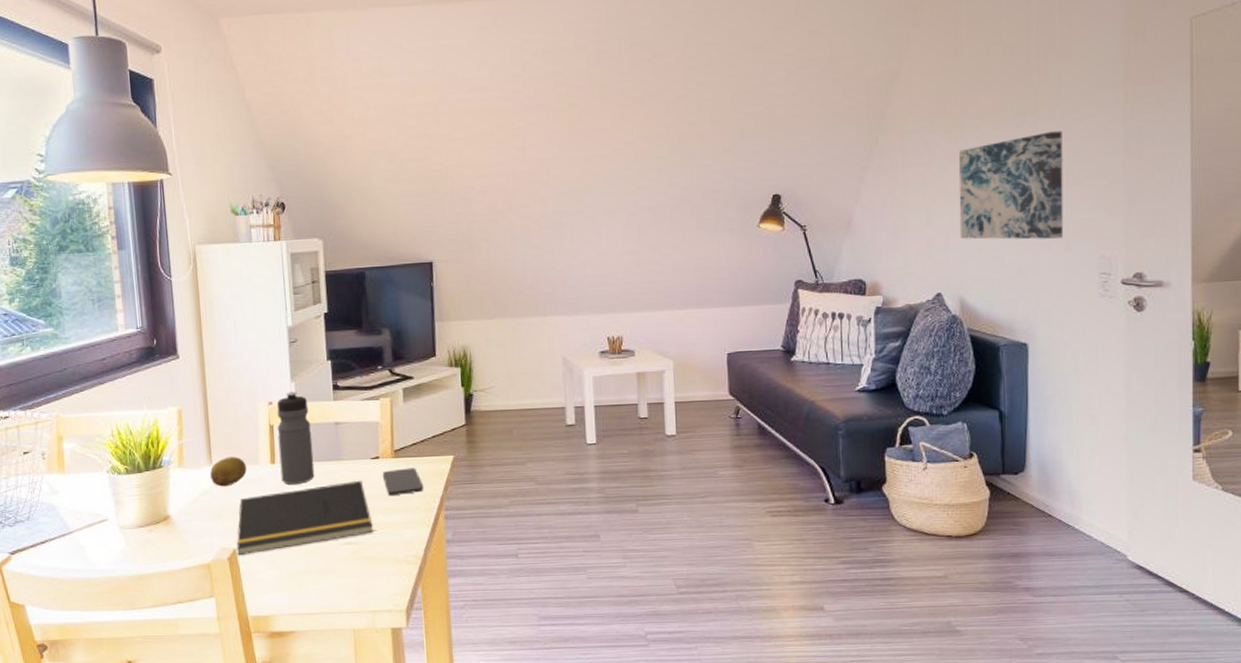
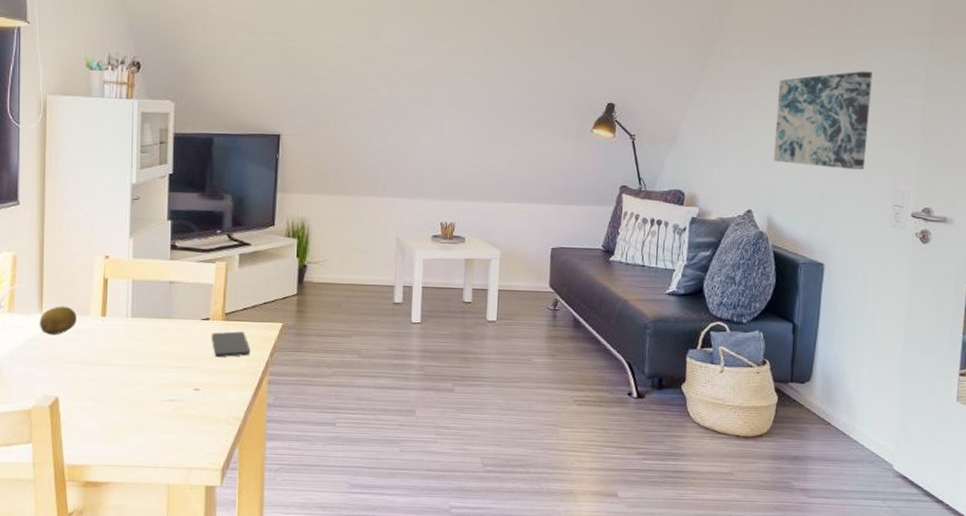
notepad: present [236,480,373,556] -> none [59,339,197,404]
water bottle: present [276,391,315,484] -> none [110,247,145,338]

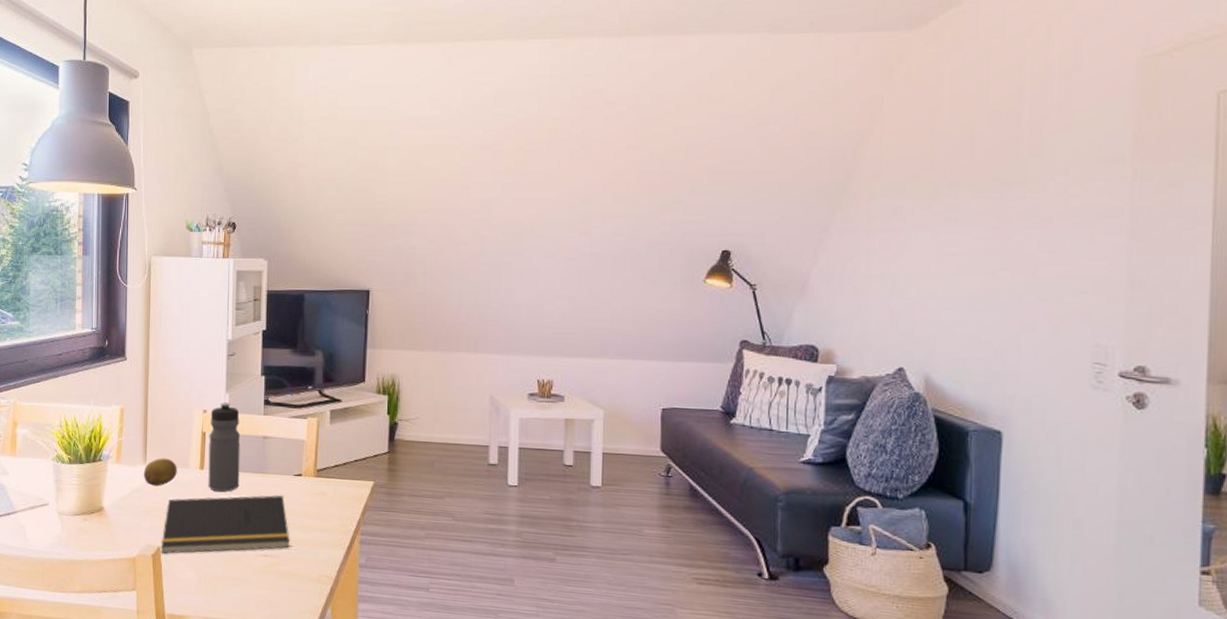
notepad: none [59,339,197,404] -> present [161,494,290,554]
water bottle: none [110,247,145,338] -> present [208,402,241,492]
smartphone: present [211,331,251,358] -> none [303,488,342,515]
wall art: present [773,71,873,170] -> none [928,205,1055,321]

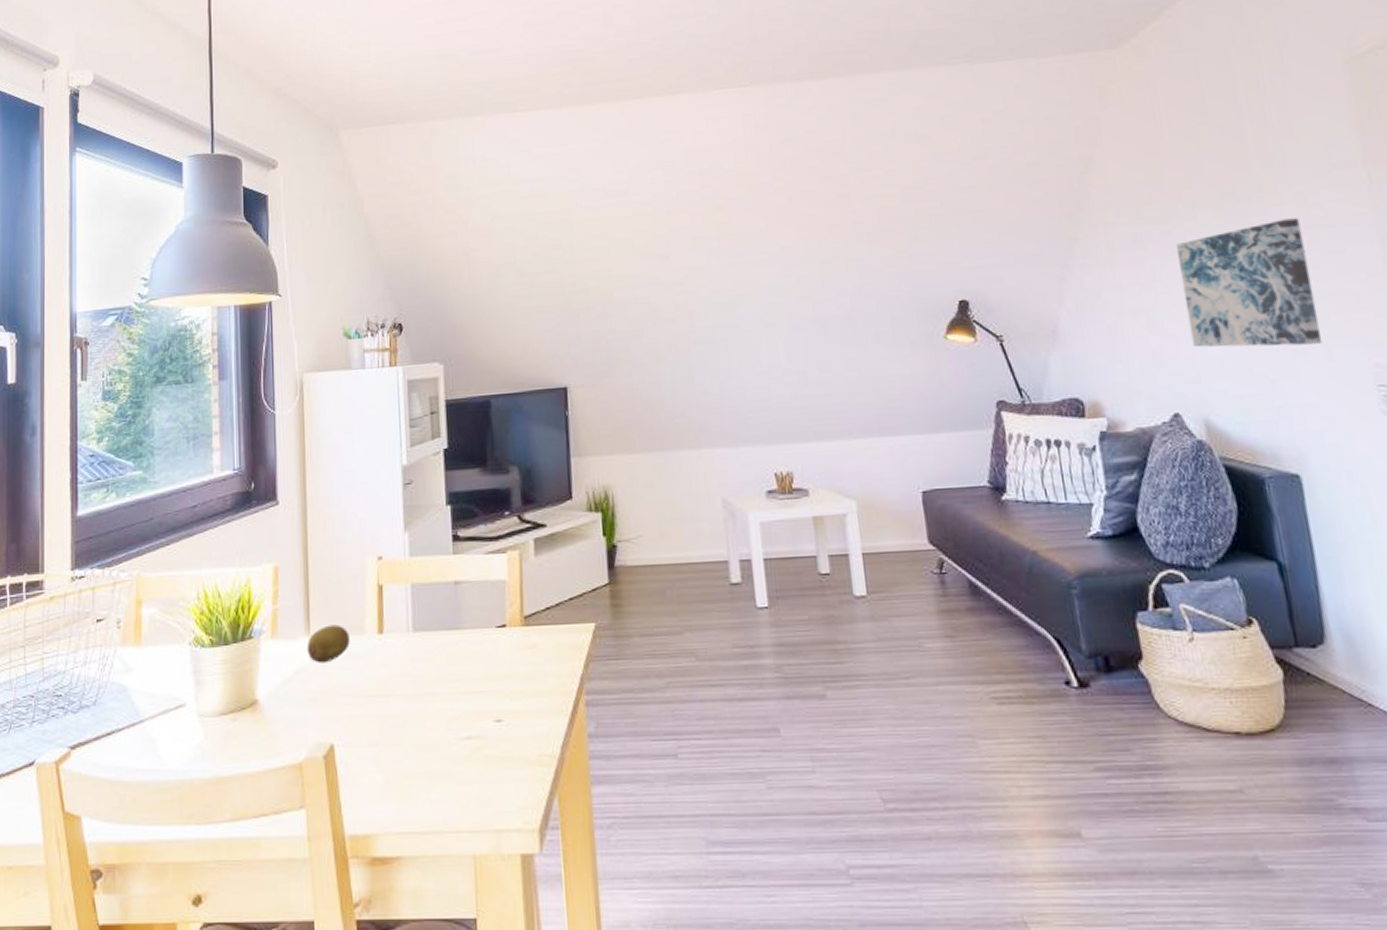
notepad: present [161,494,290,554] -> none [334,654,499,753]
water bottle: present [208,402,241,492] -> none [387,543,430,660]
wall art: none [928,205,1055,321] -> present [1176,218,1323,348]

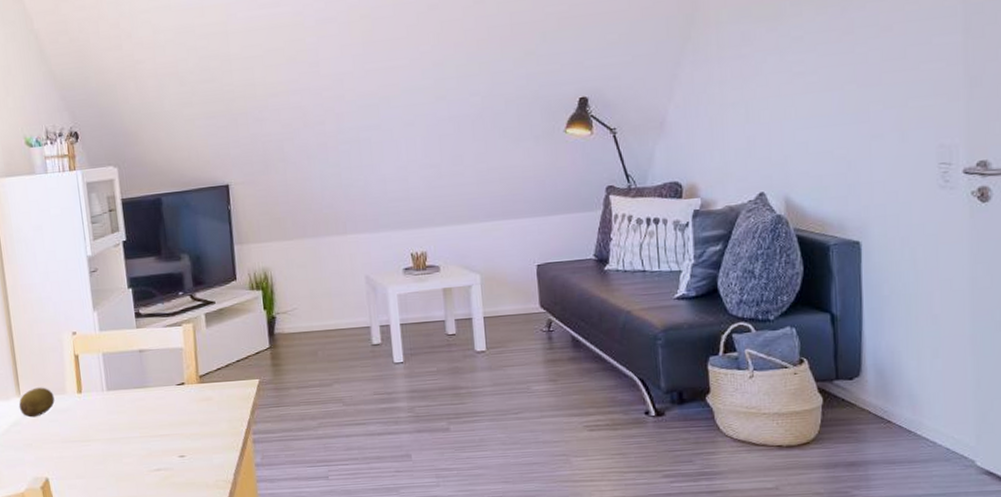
wall art: present [1176,218,1323,348] -> none [779,12,898,134]

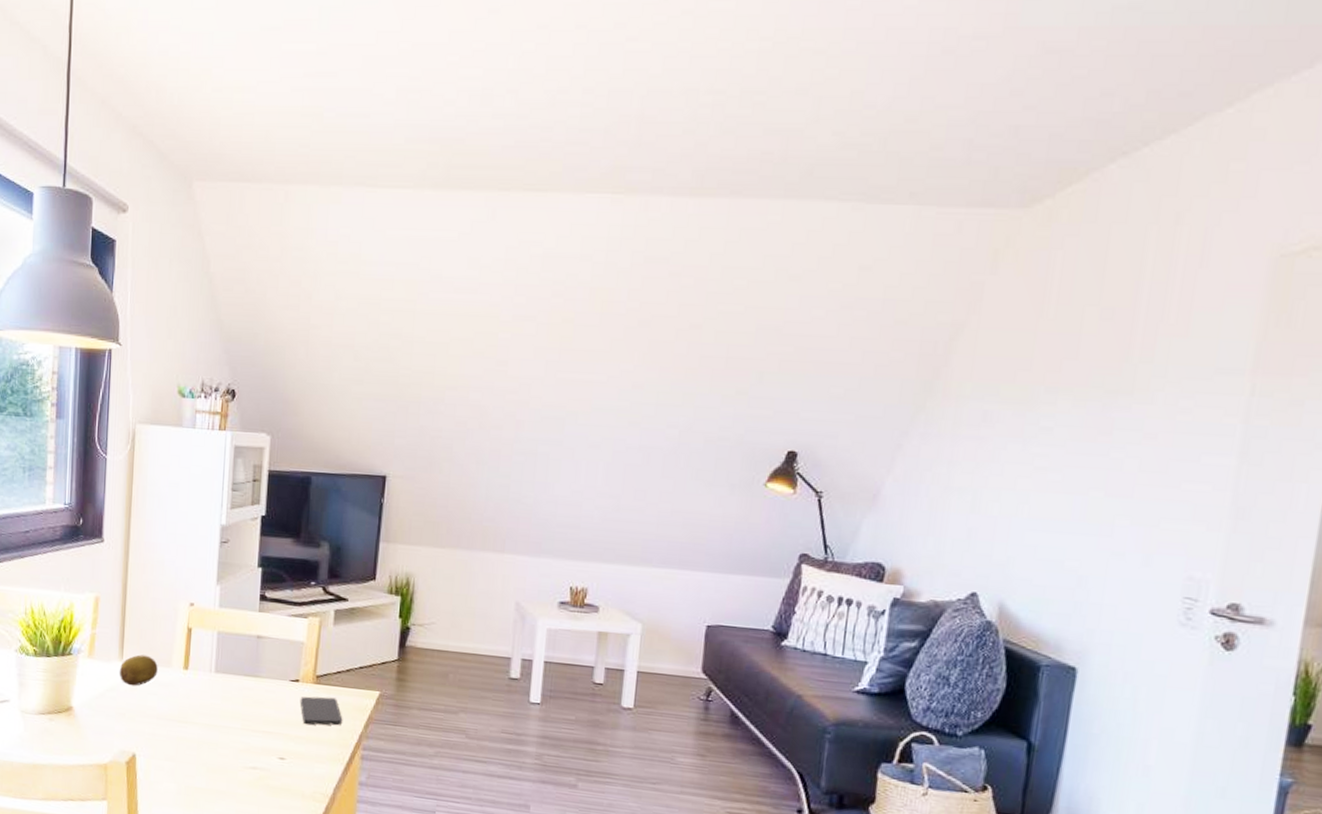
smartphone: none [188,392,231,422] -> present [300,696,343,726]

